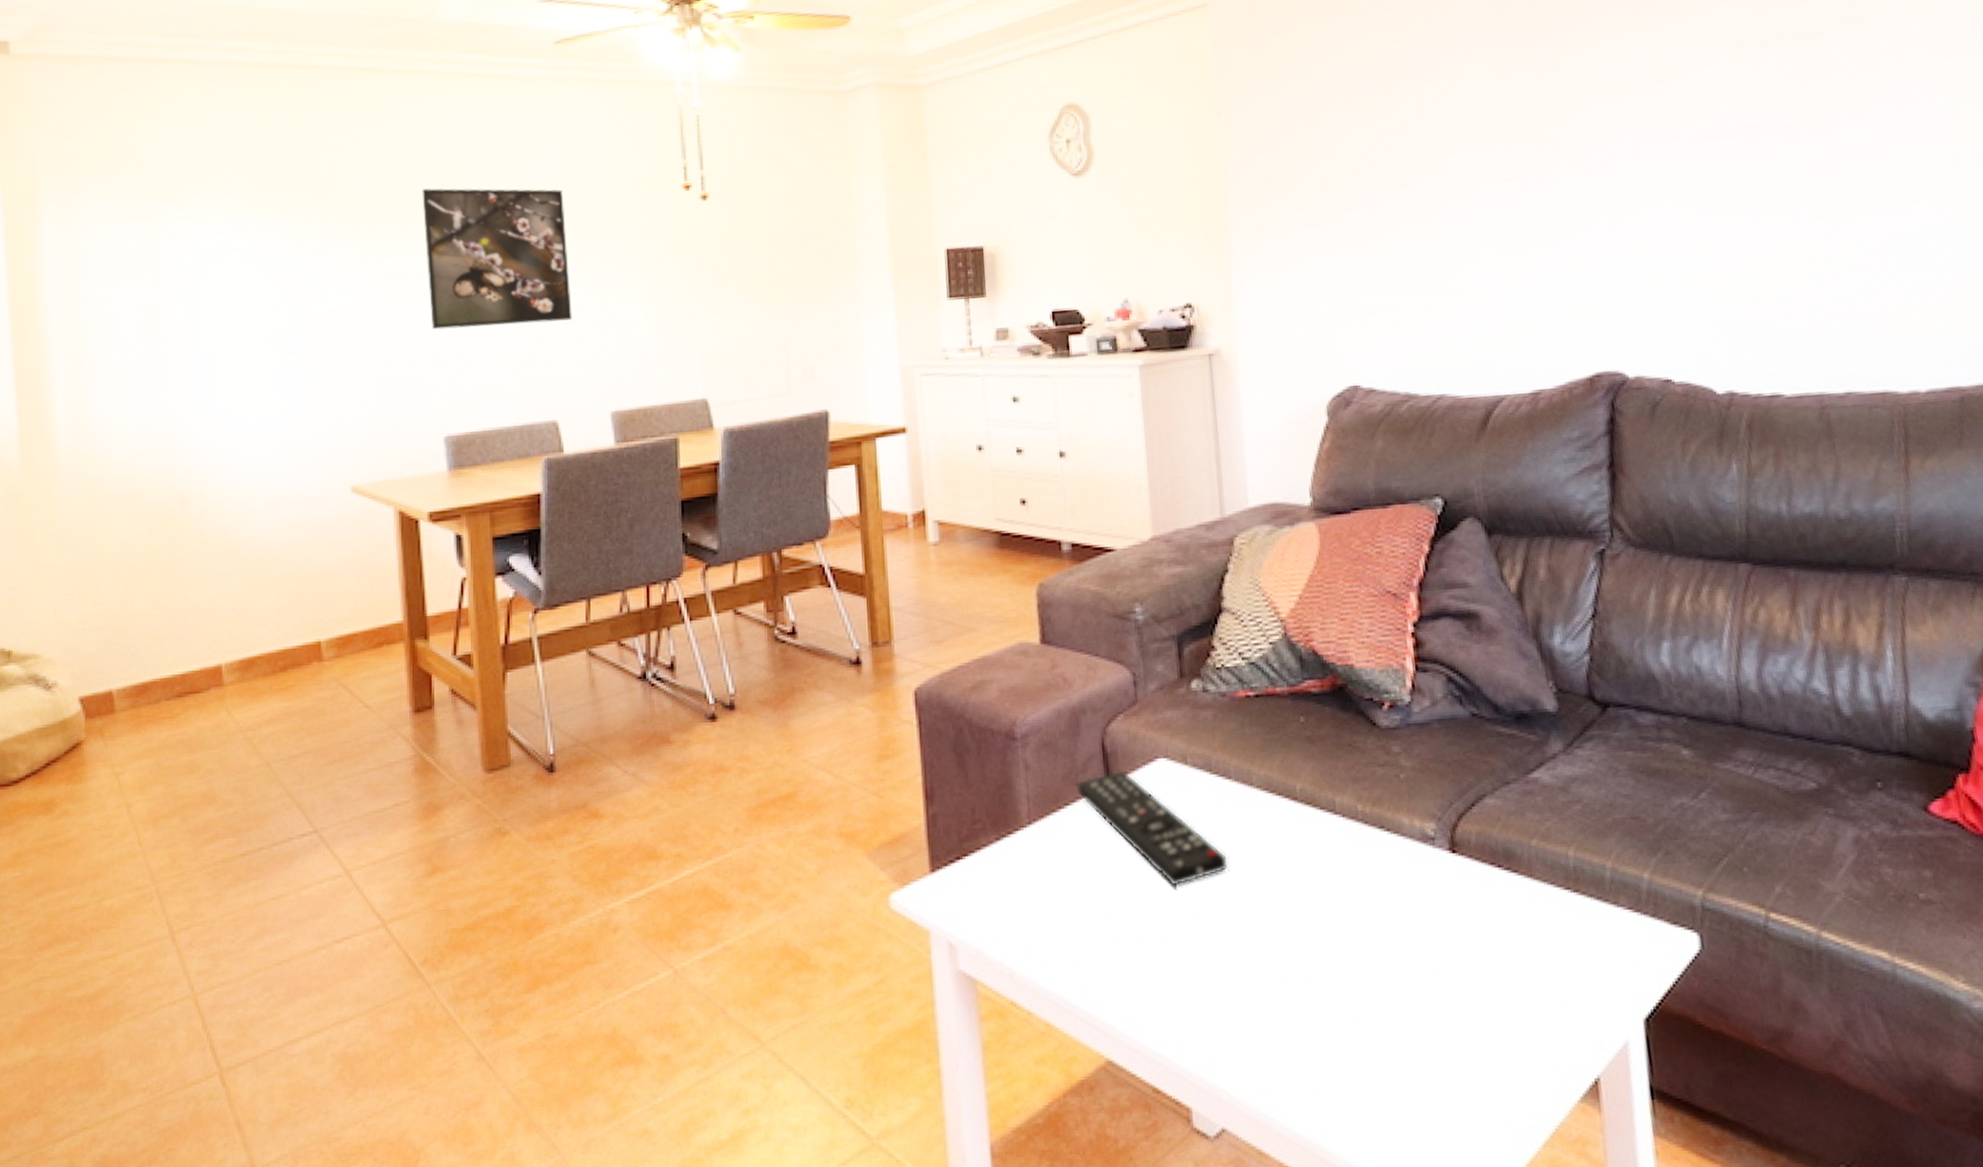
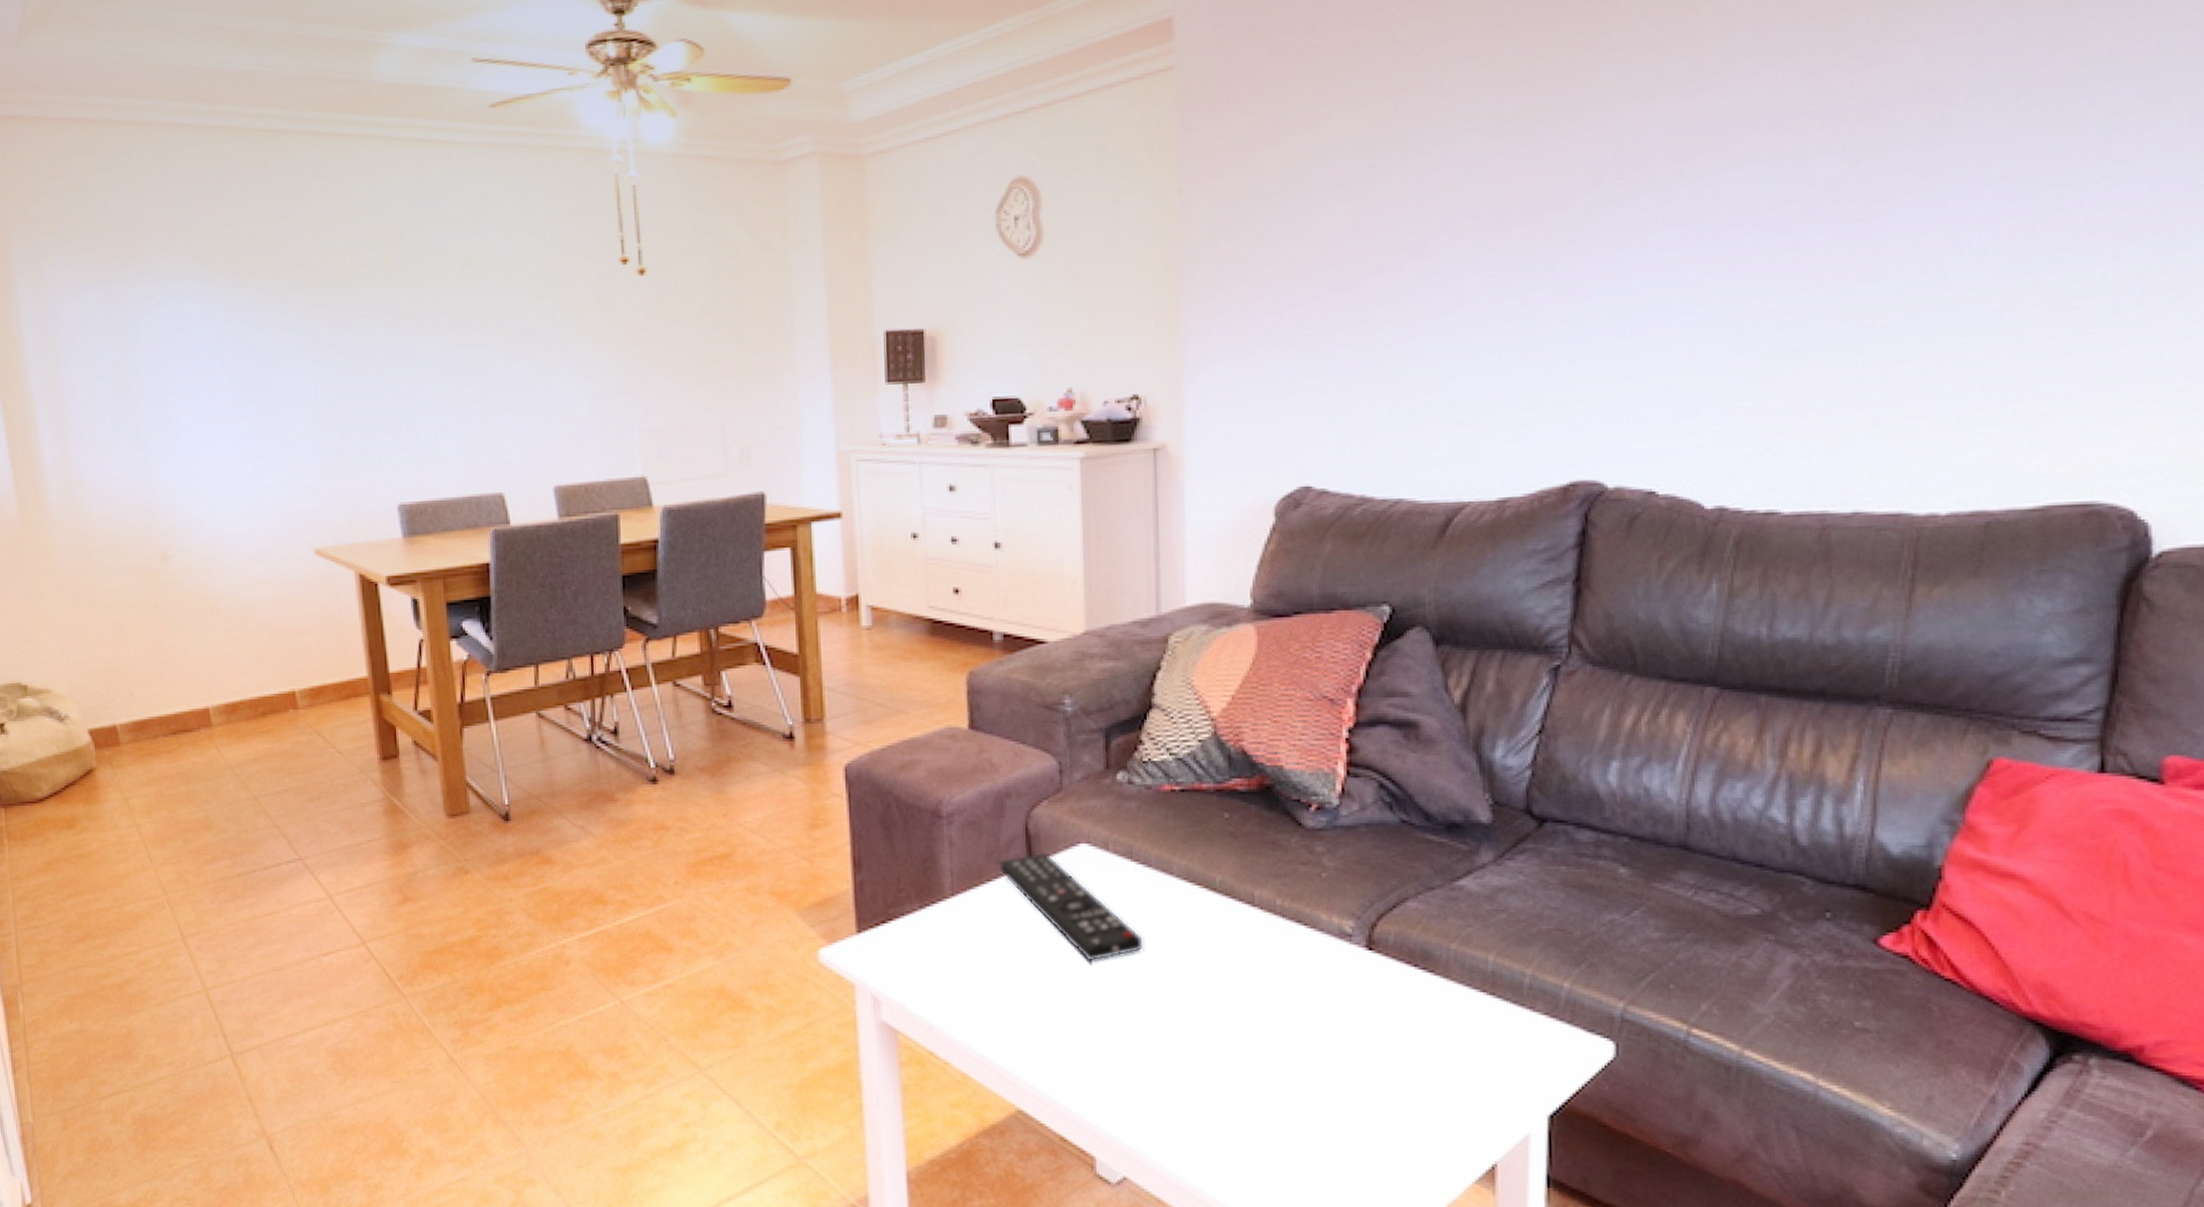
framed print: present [422,188,572,330] -> none [366,257,515,400]

